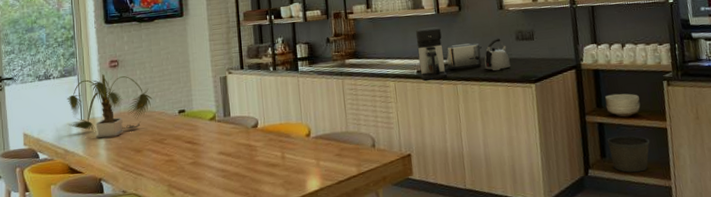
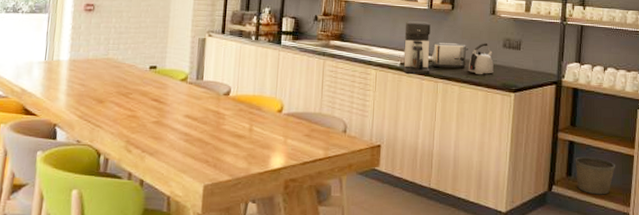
plant: present [67,74,153,139] -> none [29,16,125,83]
bowl: present [604,93,641,117] -> none [579,114,612,139]

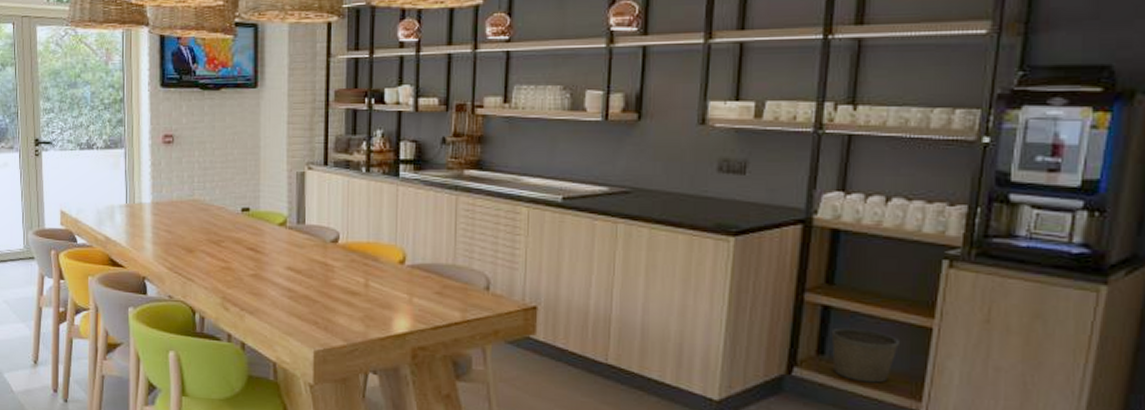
coffee maker: present [403,21,431,76] -> none [567,139,606,214]
toaster: present [432,41,468,69] -> none [608,166,663,204]
kettle: present [468,42,495,75] -> none [662,165,704,212]

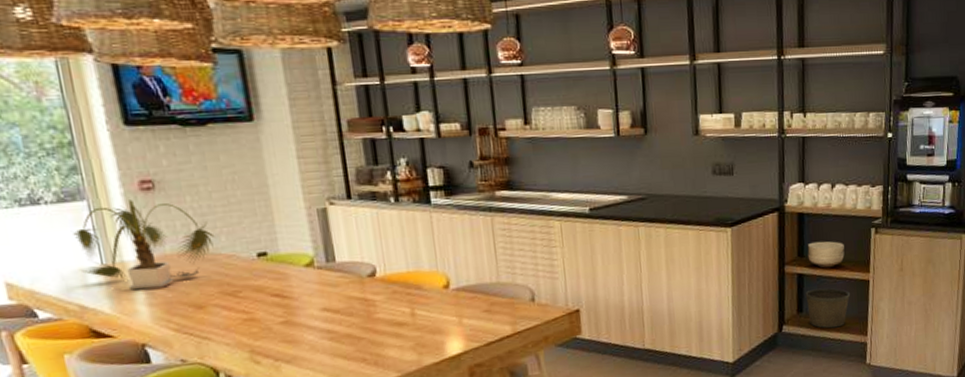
plant: none [110,151,212,230] -> present [72,200,215,291]
bowl: none [840,267,897,304] -> present [807,241,845,268]

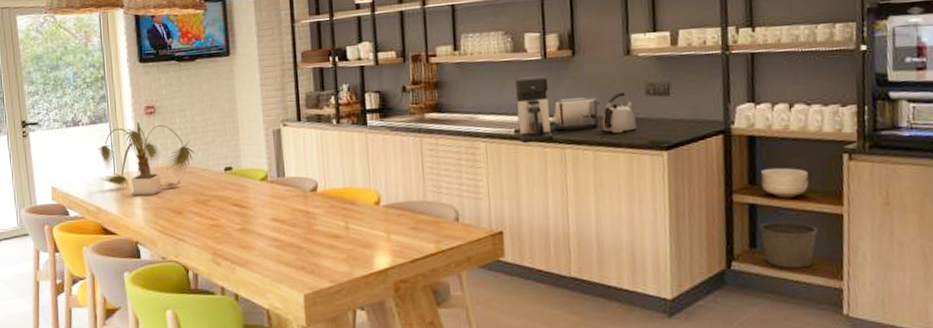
coffee maker: none [588,153,628,222] -> present [514,75,554,144]
toaster: none [626,174,671,209] -> present [552,96,600,131]
kettle: none [672,171,705,211] -> present [602,91,638,134]

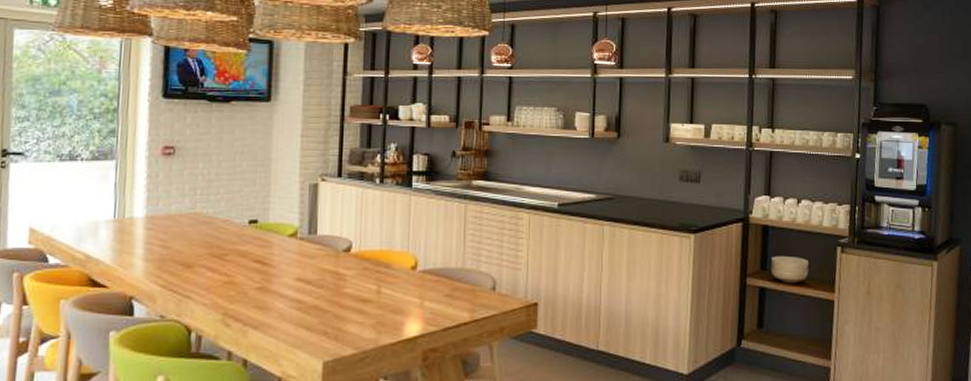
plant: present [98,122,195,197] -> none [94,162,216,245]
coffee maker: present [514,75,554,144] -> none [562,153,594,218]
toaster: present [552,96,600,131] -> none [596,177,638,208]
kettle: present [602,91,638,134] -> none [639,175,670,215]
basket: present [759,221,819,269] -> none [767,304,814,348]

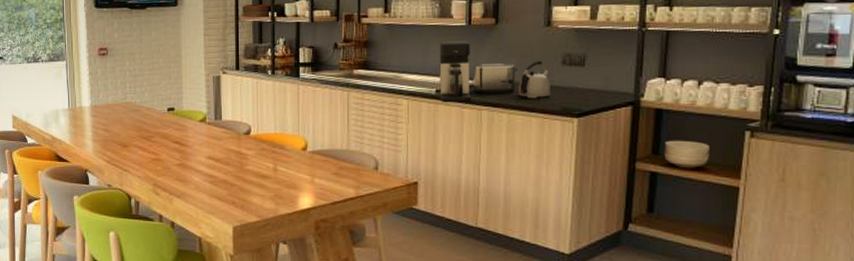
coffee maker: none [562,153,594,218] -> present [439,41,472,103]
toaster: none [596,177,638,208] -> present [473,62,518,93]
kettle: none [639,175,670,215] -> present [518,60,552,99]

